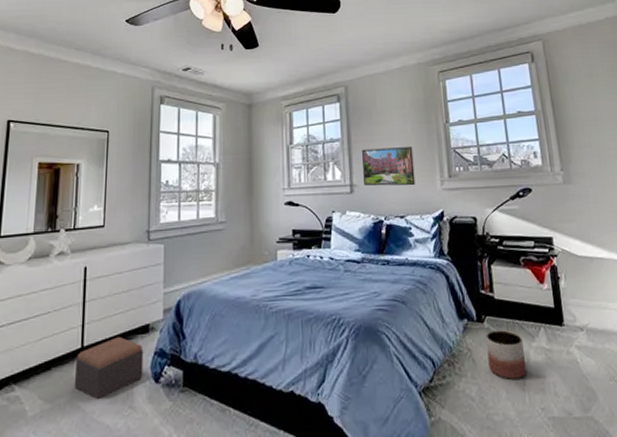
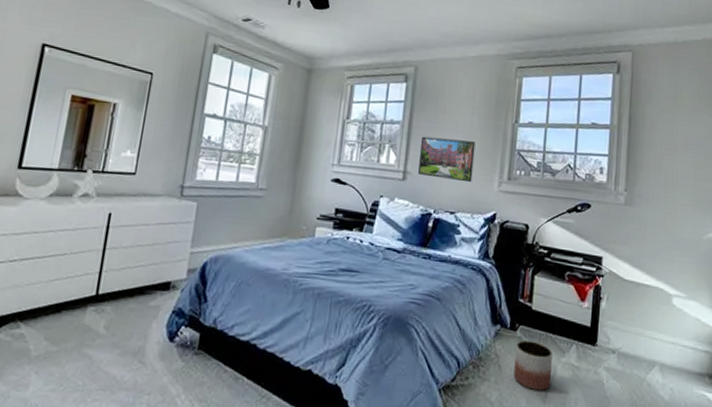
footstool: present [75,337,144,400] -> none [84,290,162,350]

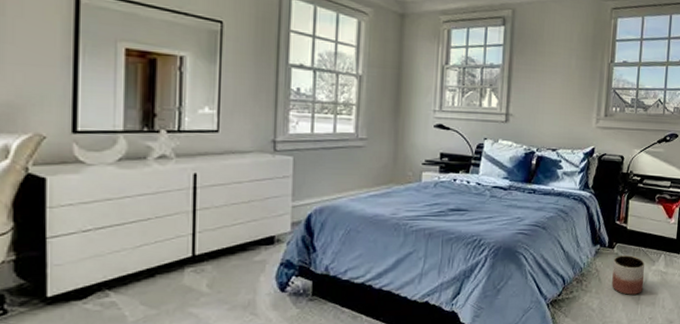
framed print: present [418,136,476,183] -> none [520,79,574,121]

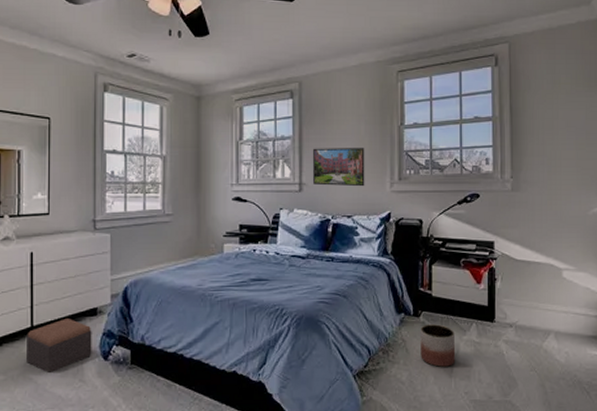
footstool: none [186,248,268,307] -> present [27,319,92,374]
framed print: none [520,79,574,121] -> present [313,148,365,187]

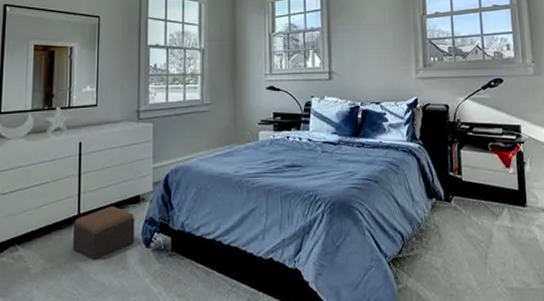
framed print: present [313,148,365,187] -> none [341,37,391,74]
planter: present [420,324,456,367] -> none [452,209,490,253]

